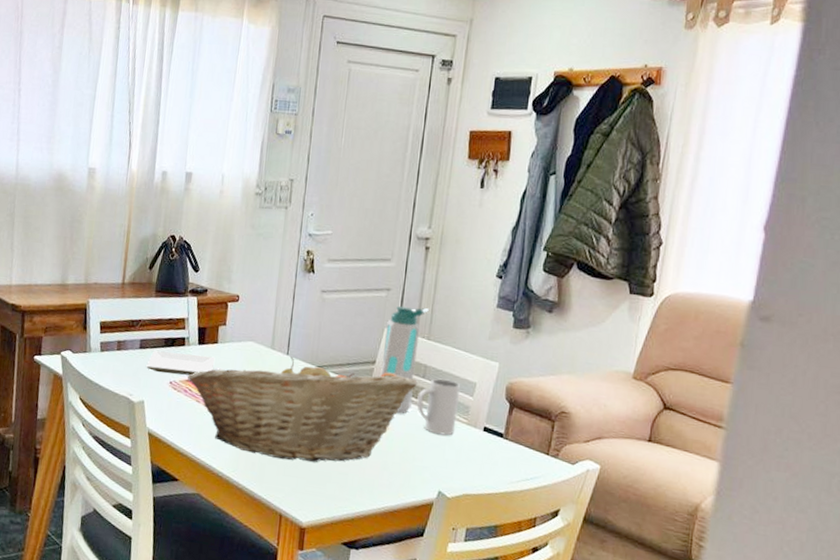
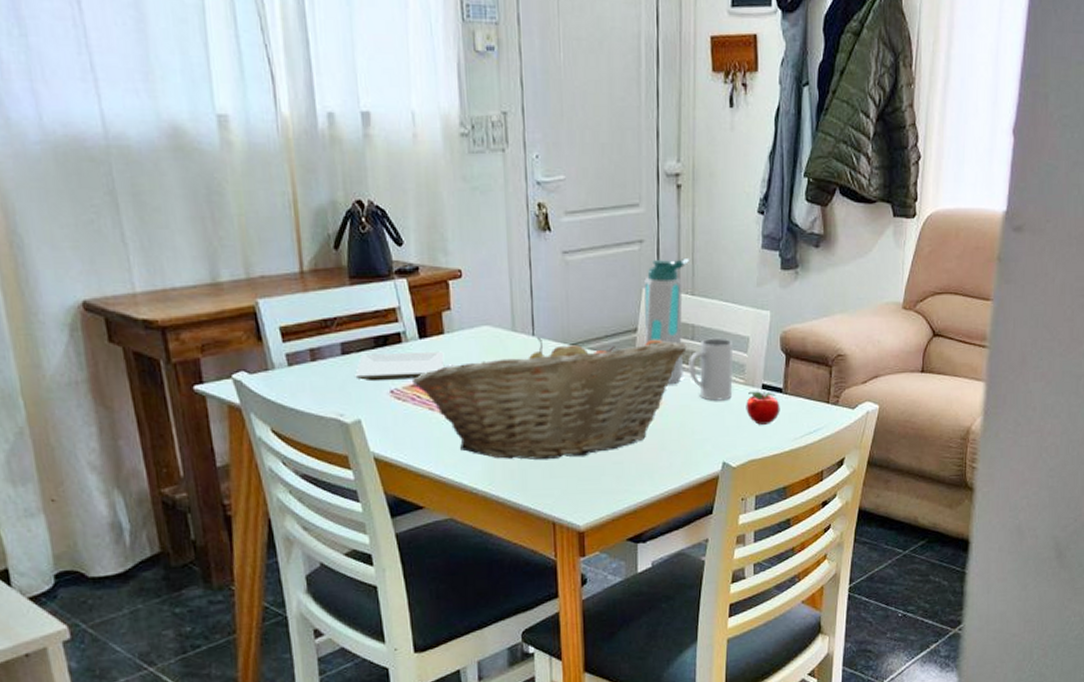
apple: none [466,431,500,465] -> present [746,391,780,425]

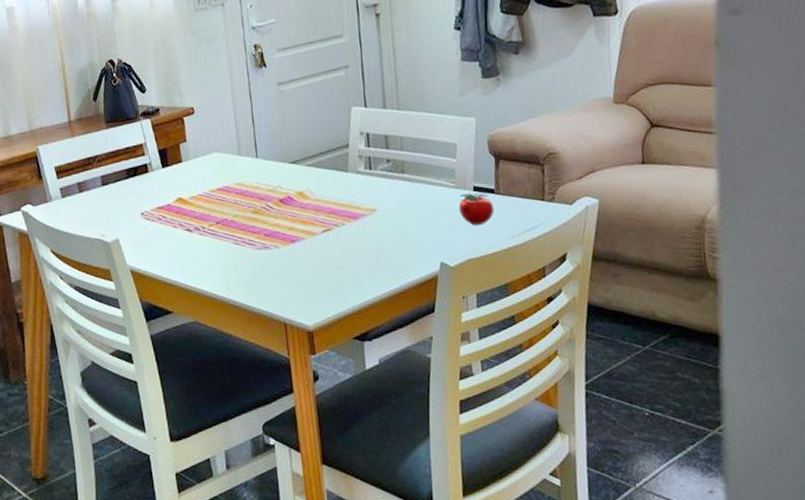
plate: present [355,351,445,380] -> none [113,177,184,206]
fruit basket: present [413,337,687,460] -> none [158,152,397,267]
water bottle: present [644,259,689,385] -> none [352,78,395,193]
mug: present [687,337,734,401] -> none [398,146,445,205]

